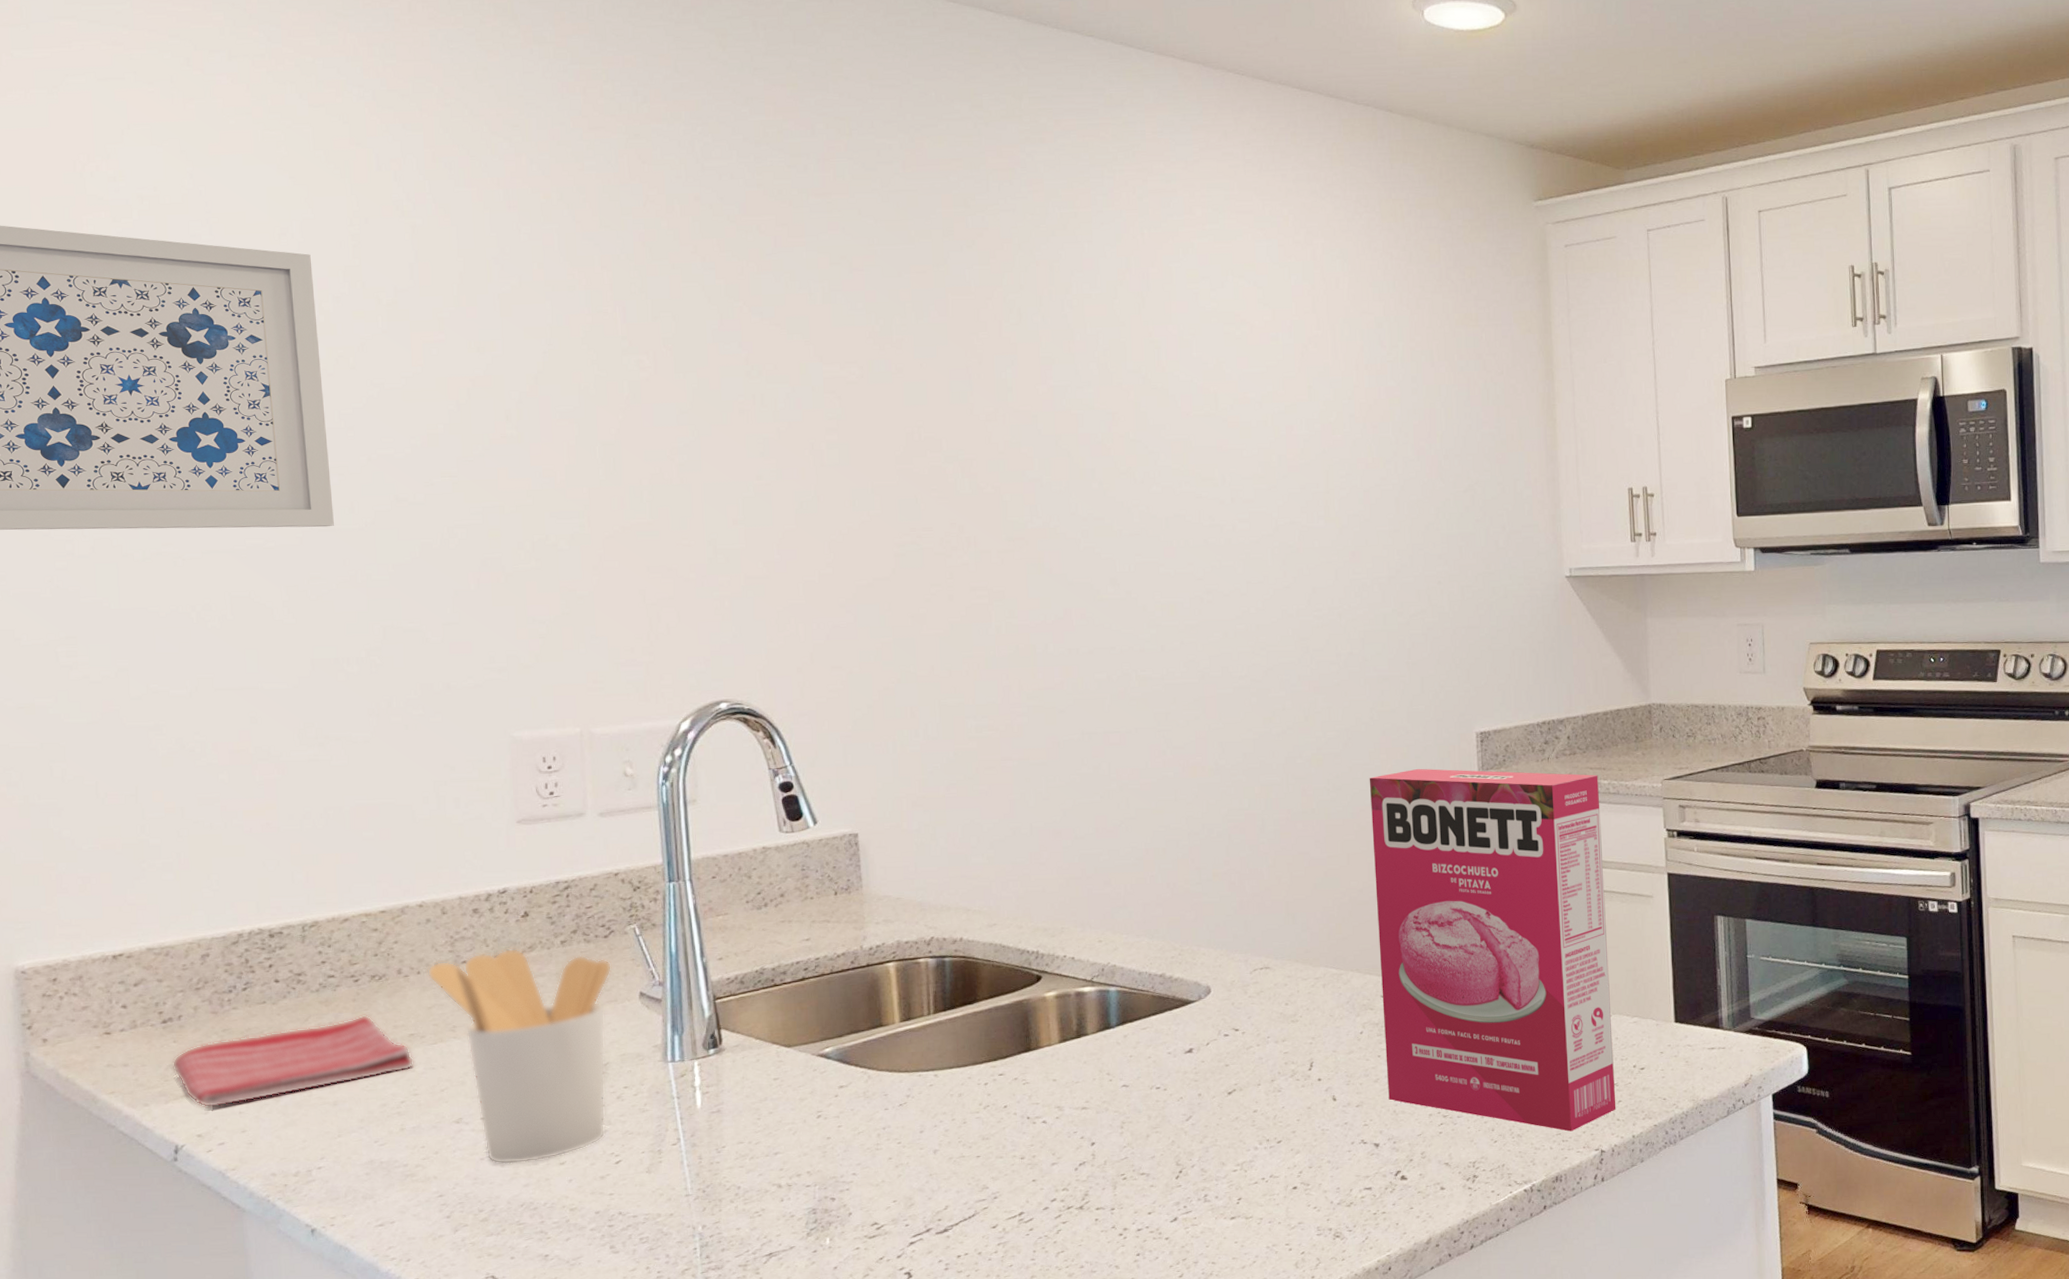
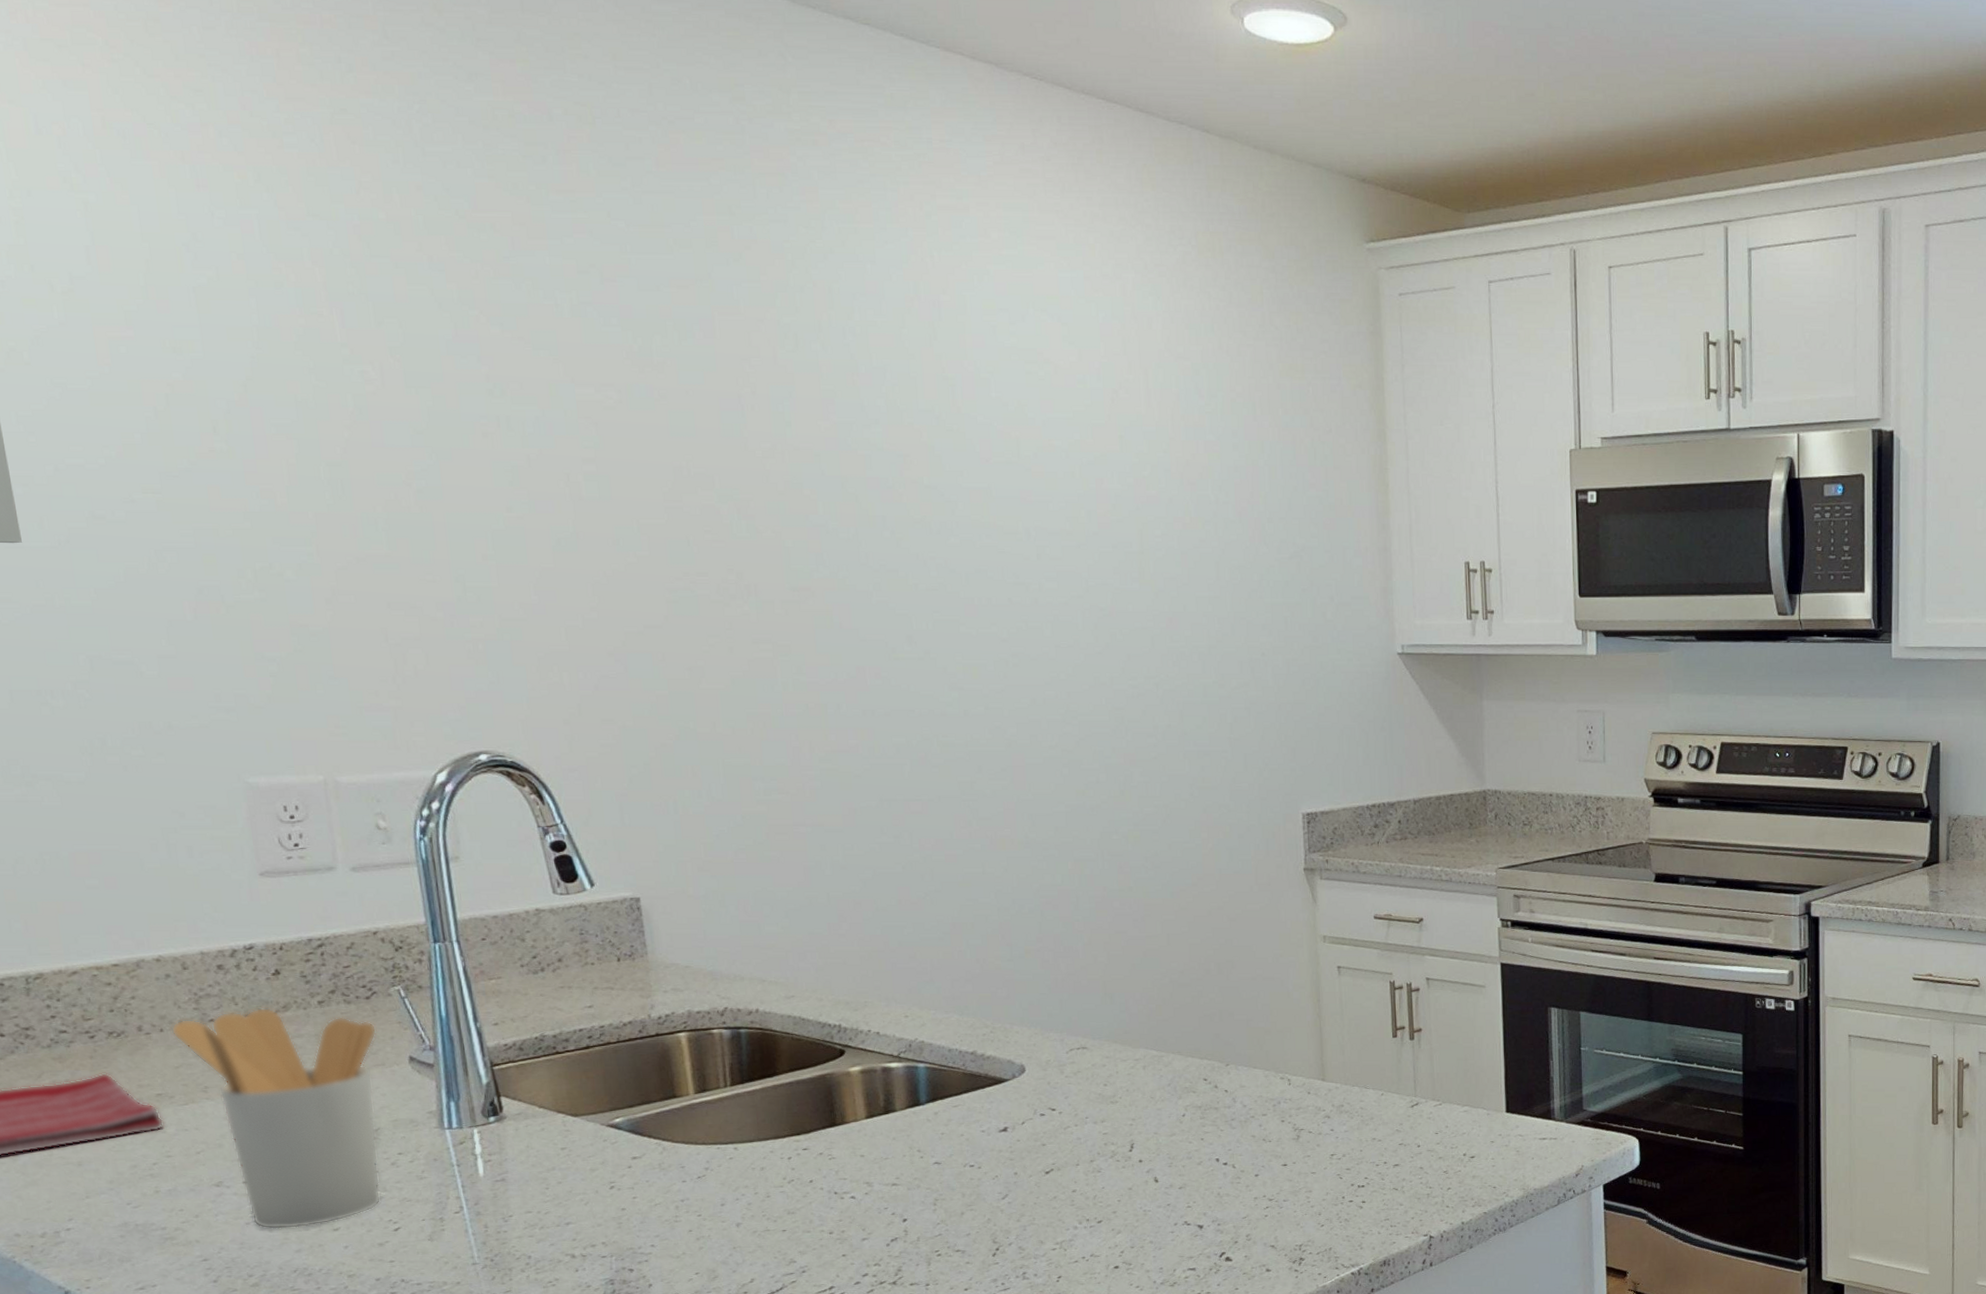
cereal box: present [1369,768,1616,1132] -> none [1189,848,1446,1217]

